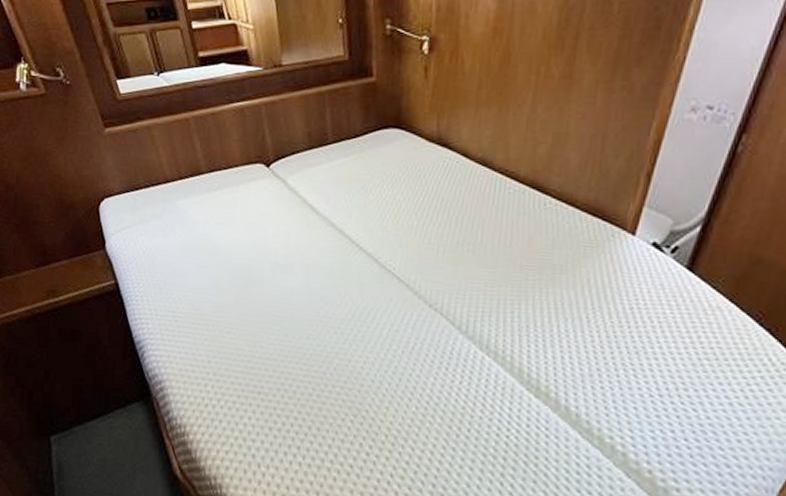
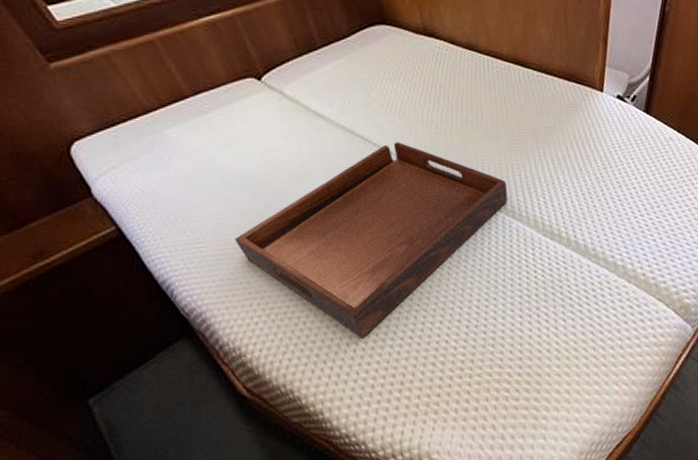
serving tray: none [208,250,495,452] -> present [235,142,508,338]

